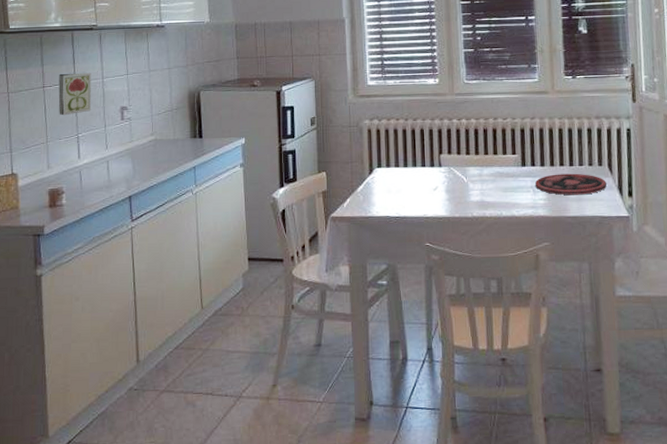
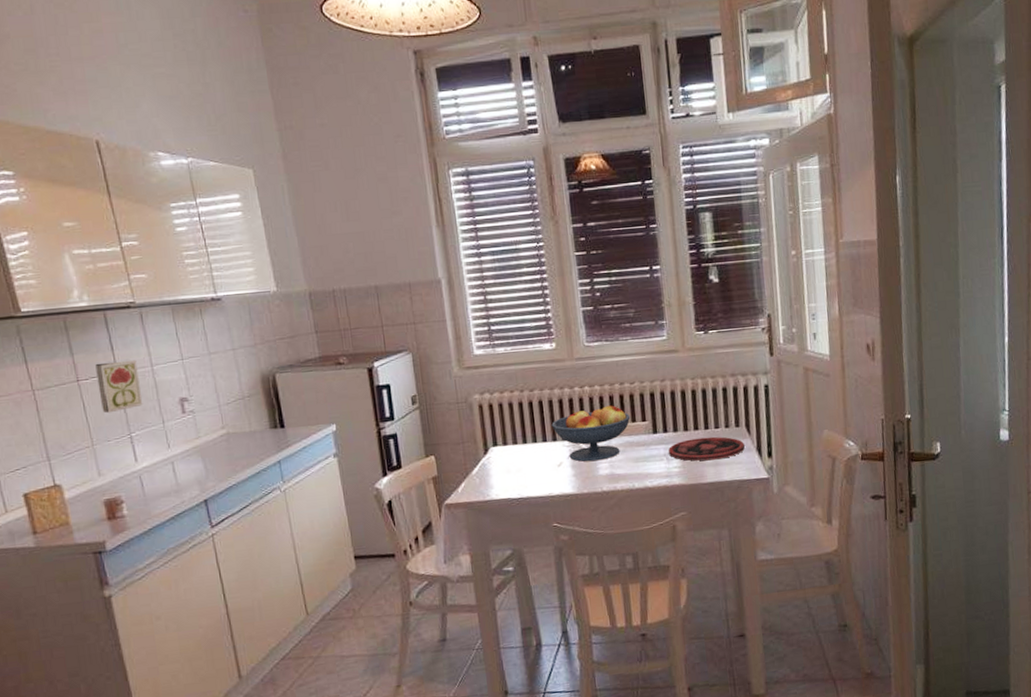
fruit bowl: none [430,138,502,188] -> present [551,405,631,462]

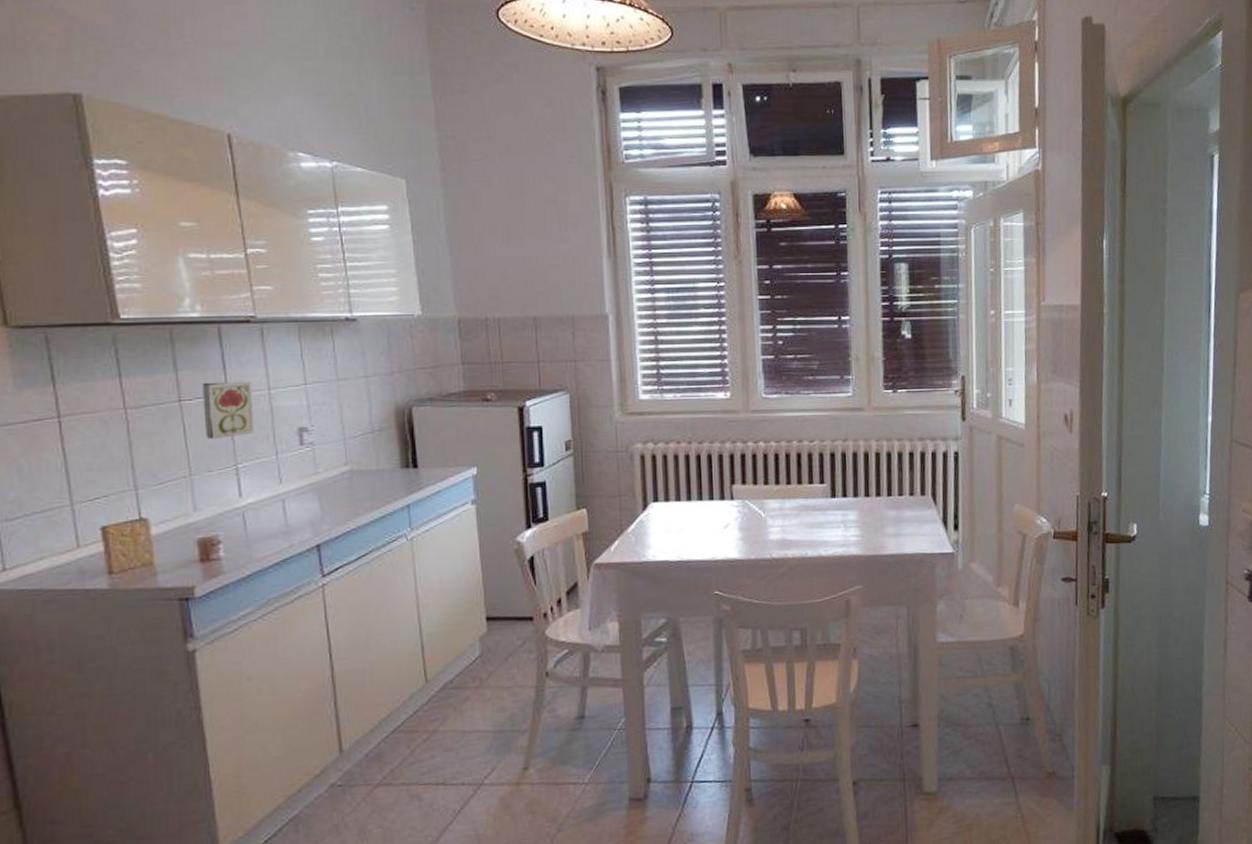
fruit bowl: present [551,405,631,462] -> none [720,464,808,525]
plate: present [668,436,745,461] -> none [846,504,929,531]

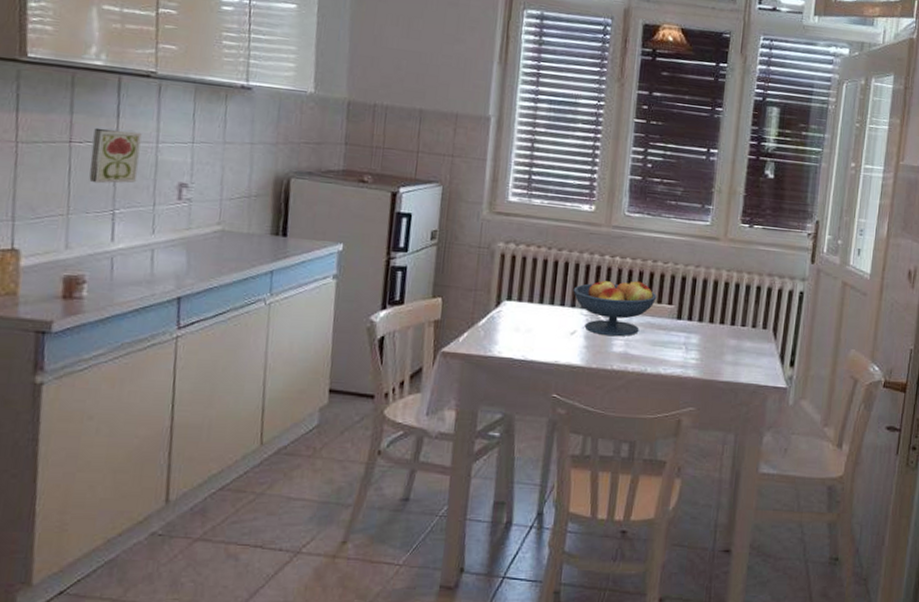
fruit bowl: none [720,464,808,525] -> present [573,279,657,337]

